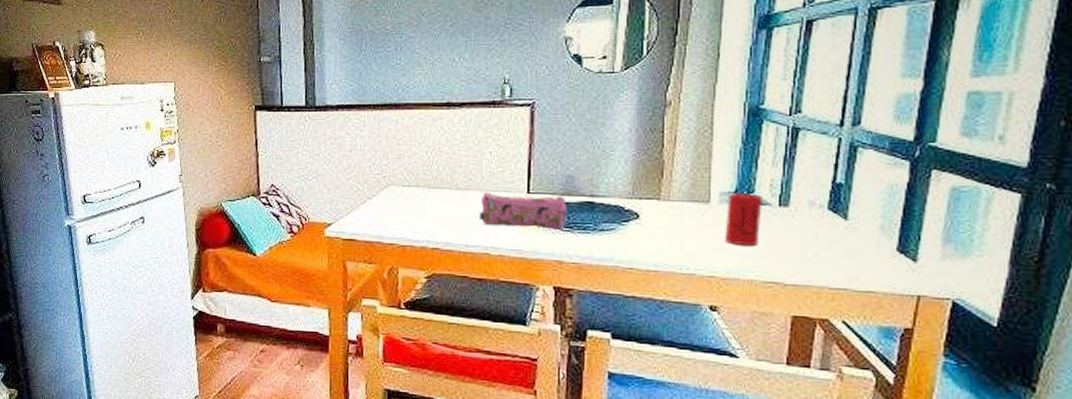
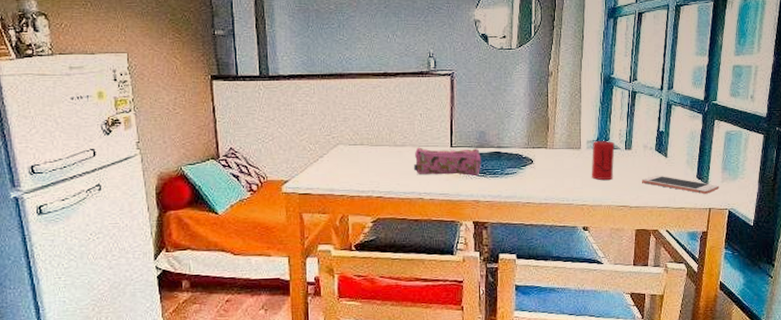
cell phone: none [804,243,936,275] -> present [642,175,719,194]

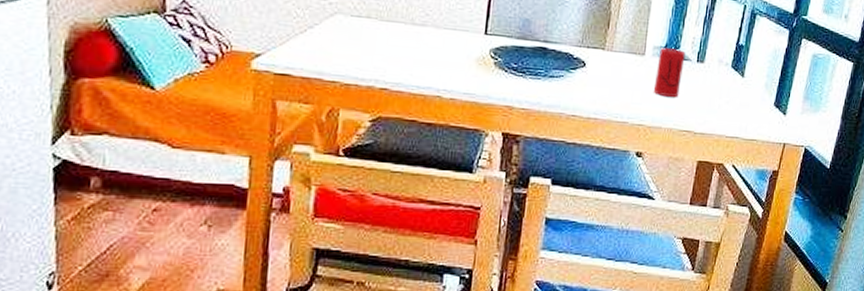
pencil case: present [413,147,481,177] -> none [433,29,522,76]
cell phone: present [642,175,719,194] -> none [711,97,798,126]

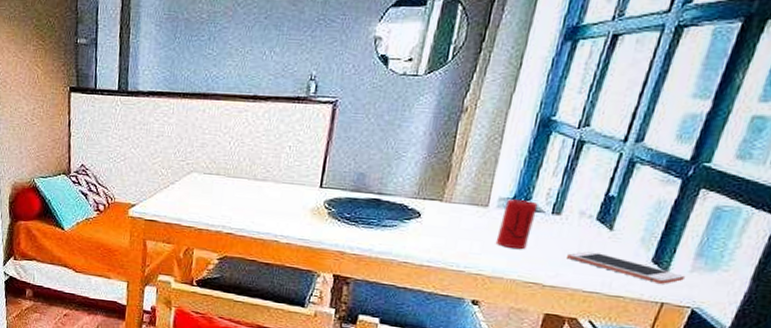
cell phone: none [711,97,798,126] -> present [567,250,685,284]

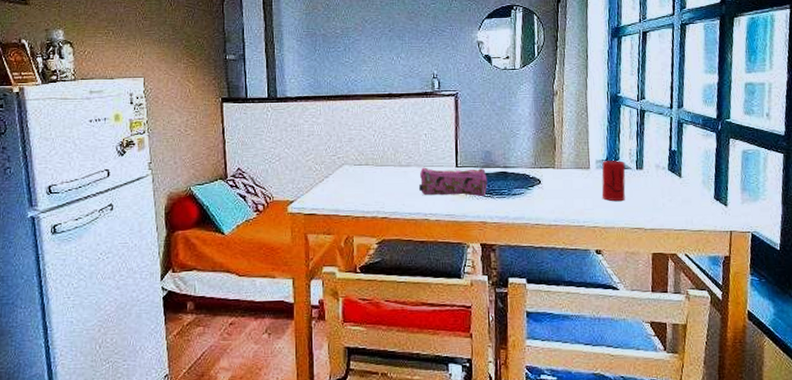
pencil case: none [272,183,356,225] -> present [418,167,488,197]
cell phone: present [567,250,685,284] -> none [656,196,740,216]

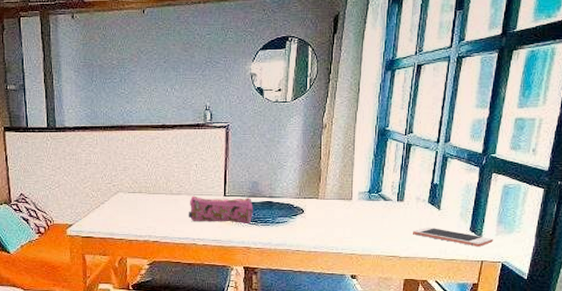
cup: present [601,161,626,202] -> none [361,193,387,231]
cell phone: none [656,196,740,216] -> present [413,227,493,246]

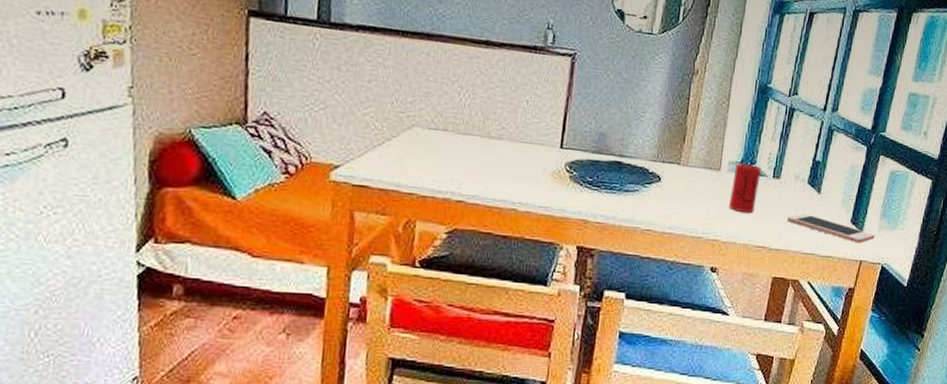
pencil case: present [188,195,253,225] -> none [508,142,598,190]
cup: none [361,193,387,231] -> present [728,163,762,214]

